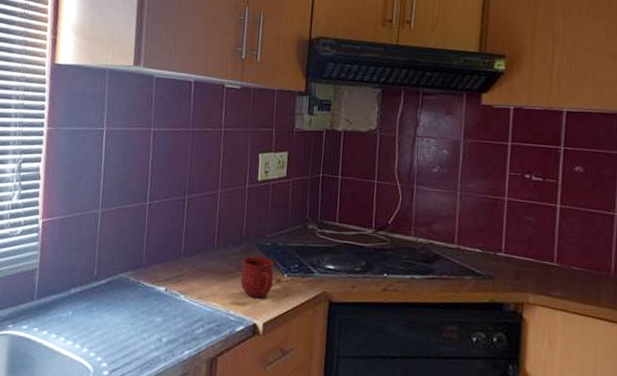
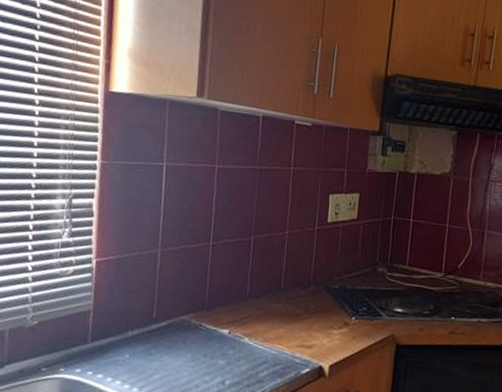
mug: present [241,256,275,298] -> none [307,298,343,341]

